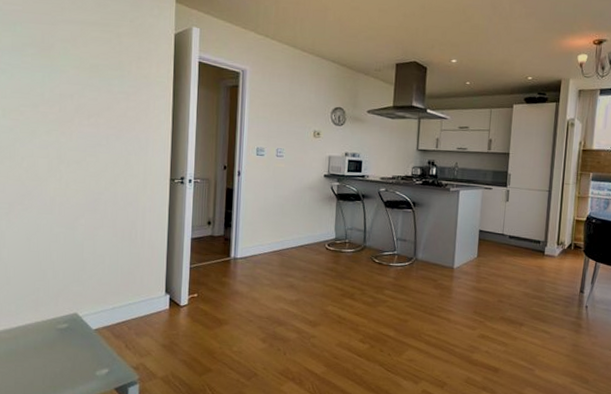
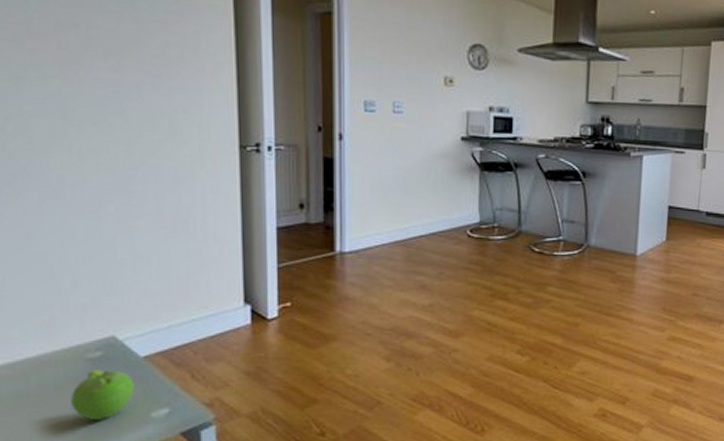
fruit: none [44,337,87,375] -> present [71,369,134,420]

